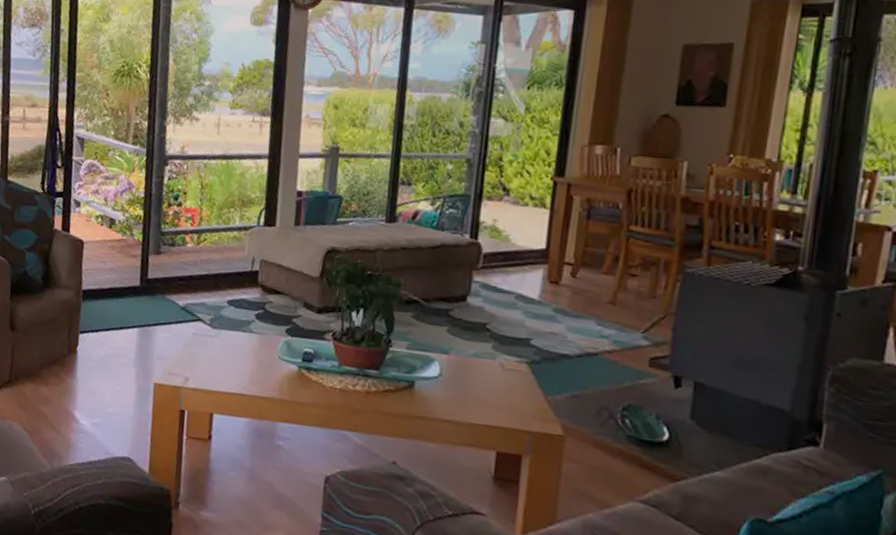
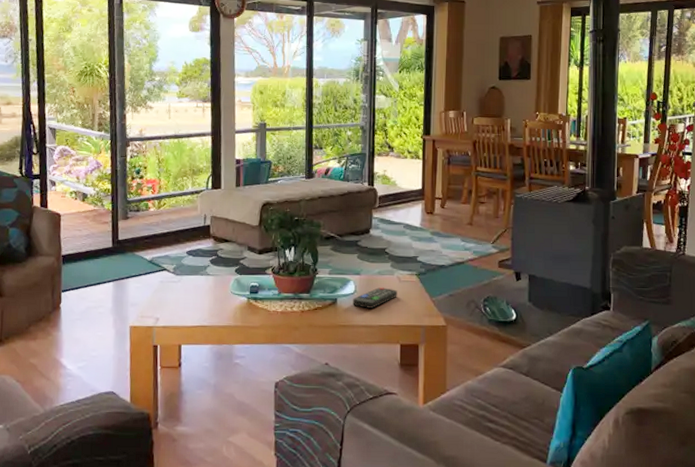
remote control: none [435,373,499,400] -> present [353,287,397,309]

